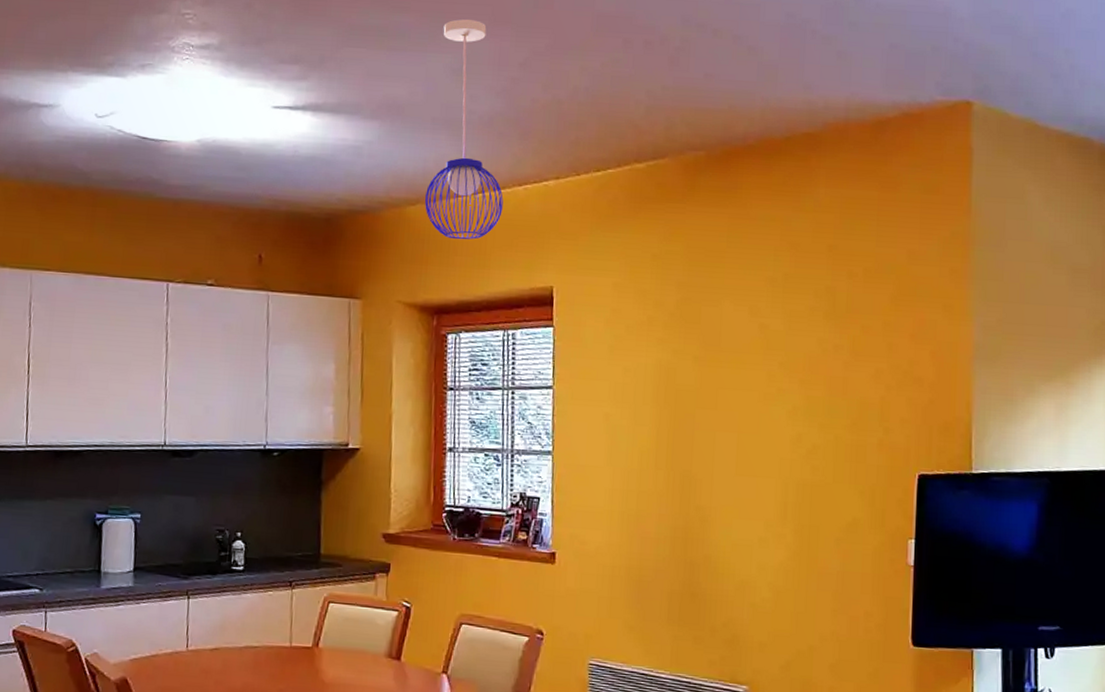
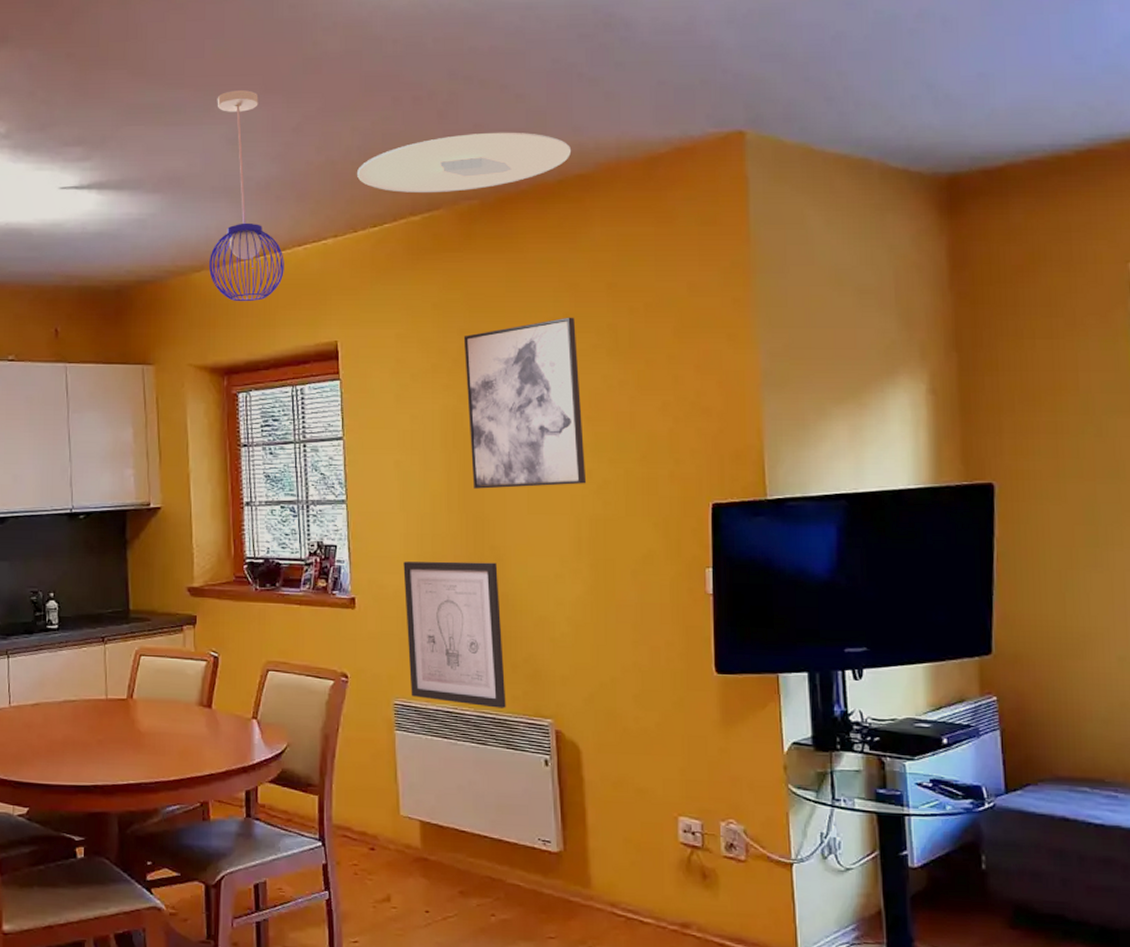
ceiling light: none [583,83,801,141] -> present [357,132,572,193]
wall art: none [606,518,703,673] -> present [403,561,506,708]
wall art: none [681,277,796,448] -> present [463,317,587,489]

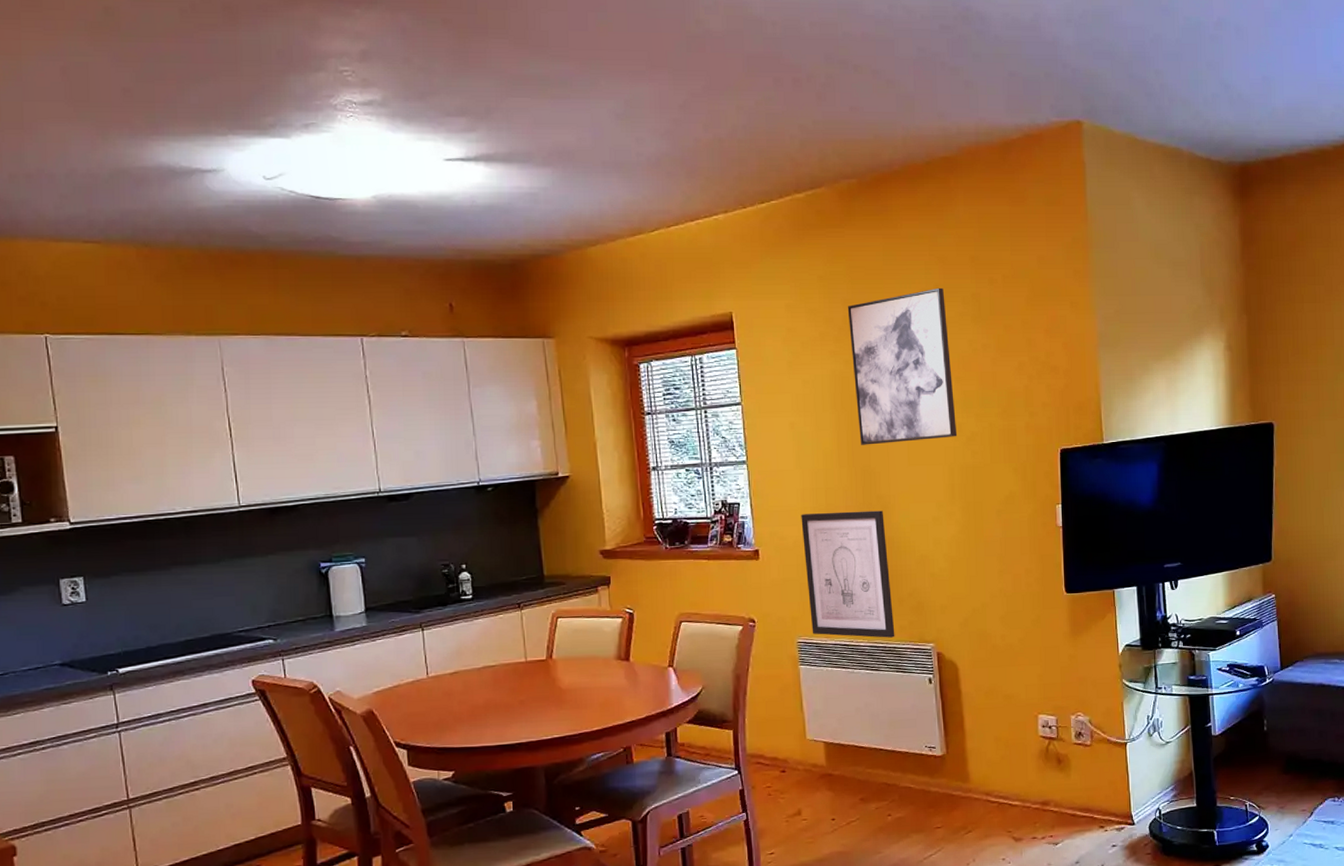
pendant light: present [209,90,284,302] -> none [603,65,678,276]
ceiling light: present [357,132,572,193] -> none [744,115,937,171]

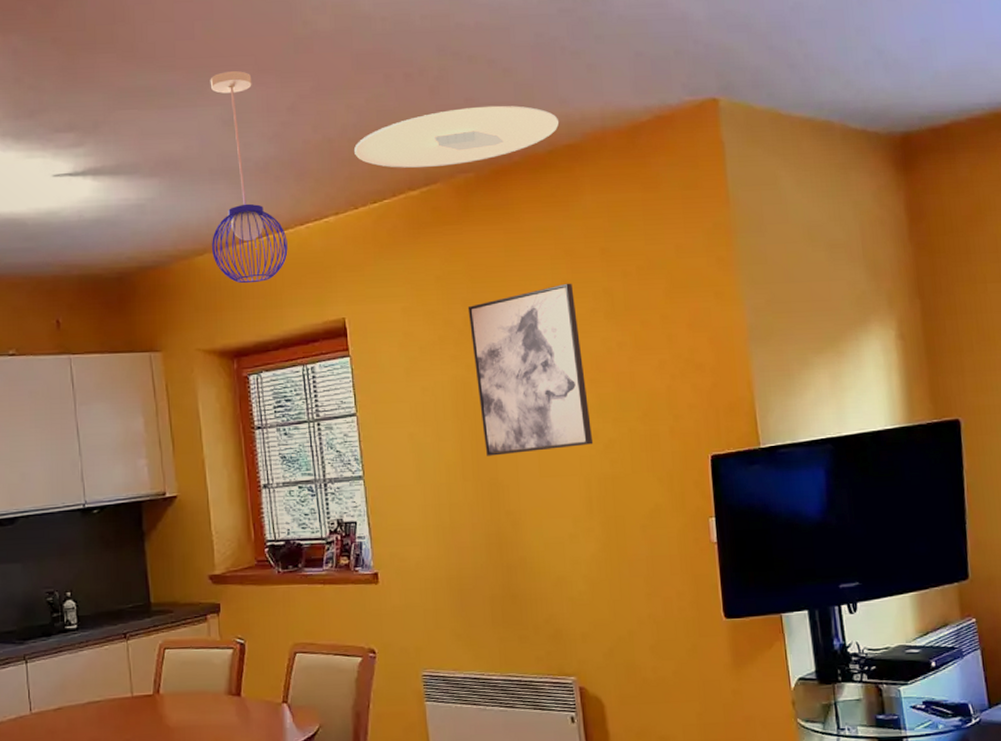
pendant light: none [603,65,678,276] -> present [210,71,288,284]
ceiling light: none [744,115,937,171] -> present [354,105,560,168]
wall art: present [801,510,895,638] -> none [423,527,531,671]

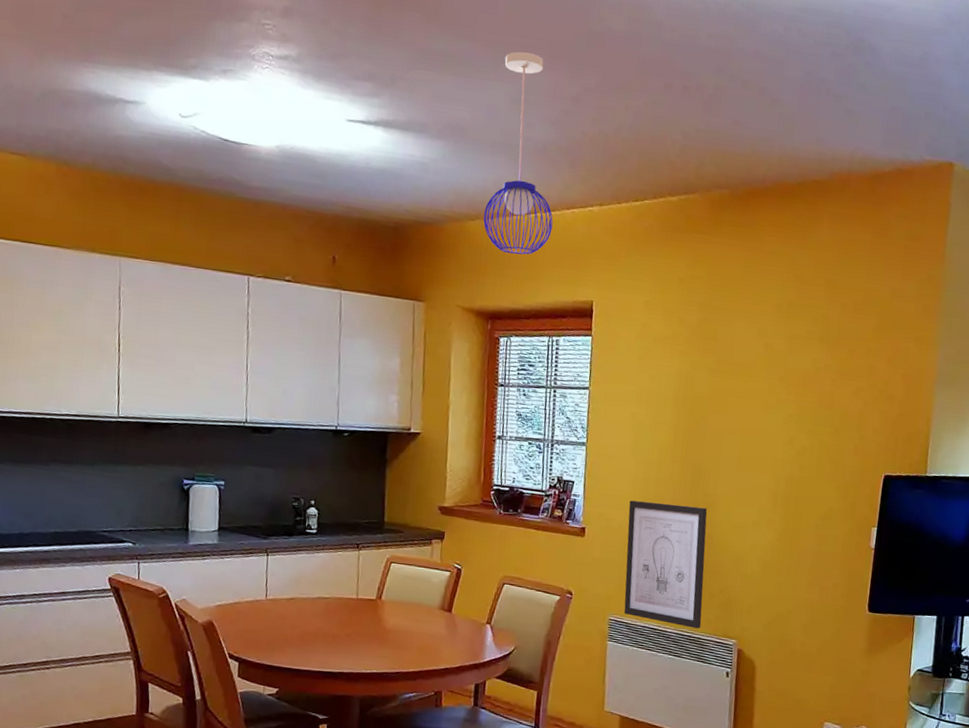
ceiling light: present [354,105,560,168] -> none [626,127,813,180]
wall art: none [423,527,531,671] -> present [623,500,707,629]
wall art: present [467,283,594,456] -> none [695,304,796,449]

